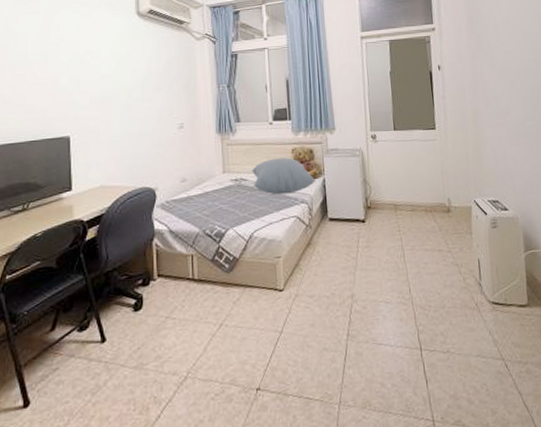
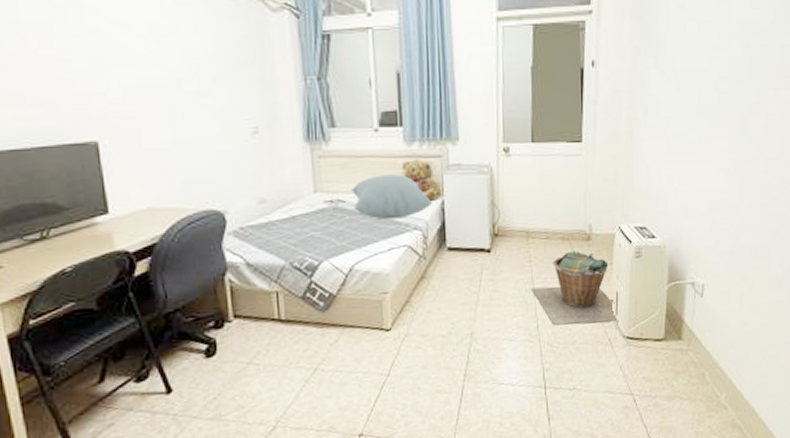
laundry basket: none [402,221,484,290] -> present [532,250,619,326]

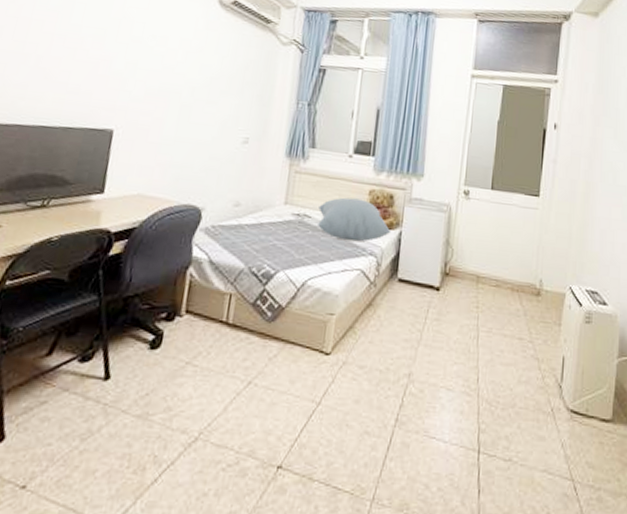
laundry basket: present [532,250,619,326] -> none [476,303,564,391]

